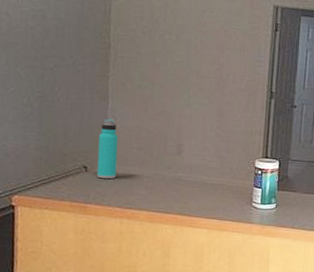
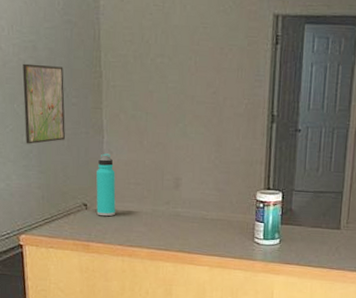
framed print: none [26,30,72,107] -> present [22,63,65,144]

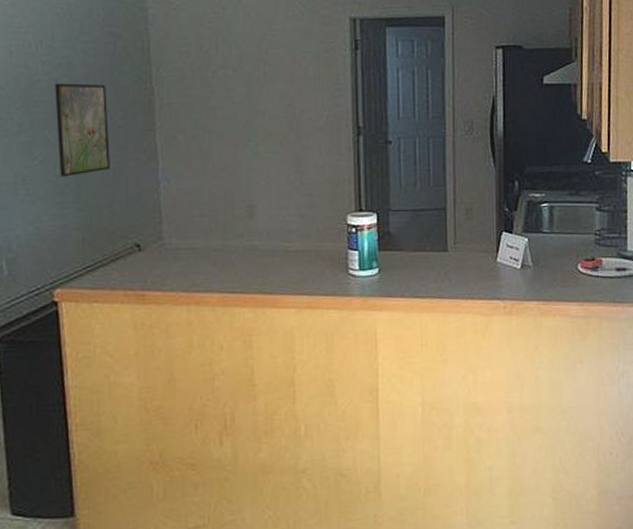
water bottle: present [96,153,116,217] -> none [151,182,176,258]

